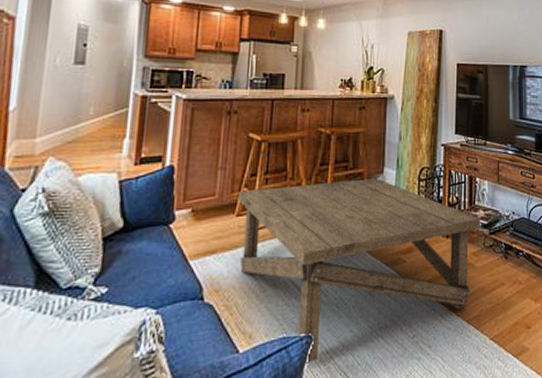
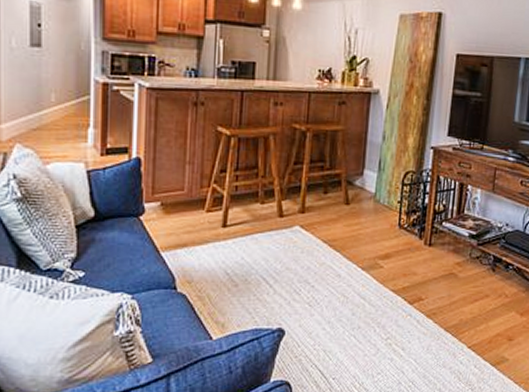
coffee table: present [237,178,481,364] -> none [207,180,469,354]

